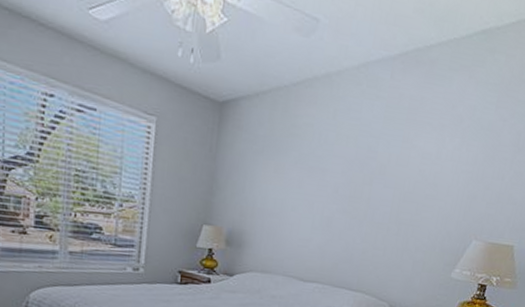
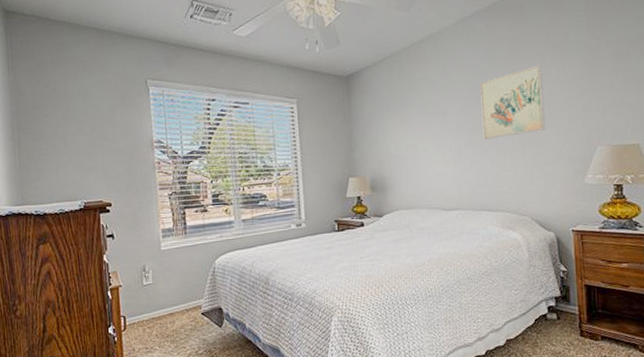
wall art: none [359,137,439,213] -> present [480,65,546,139]

